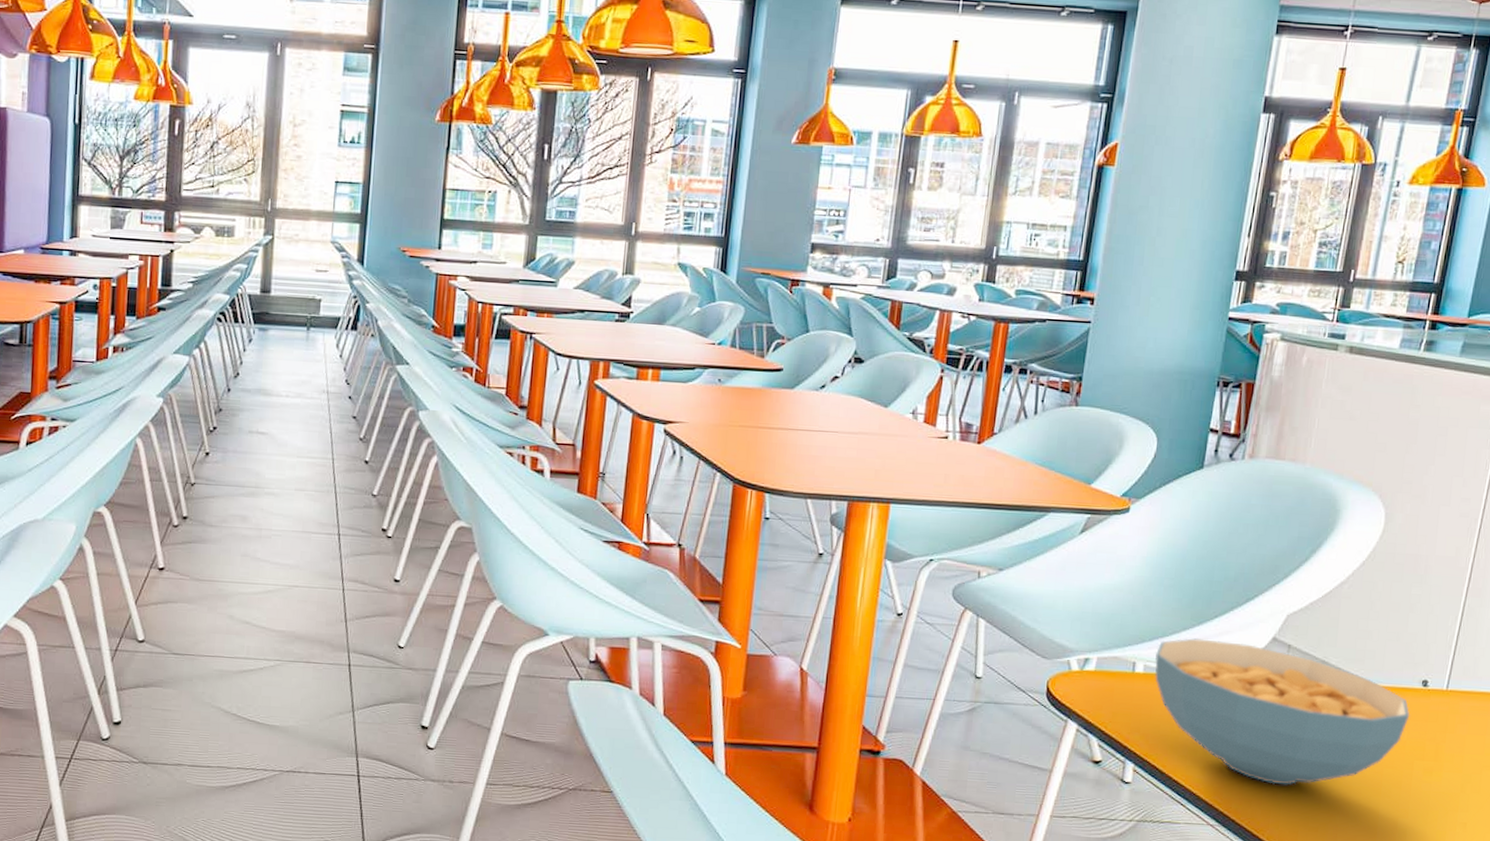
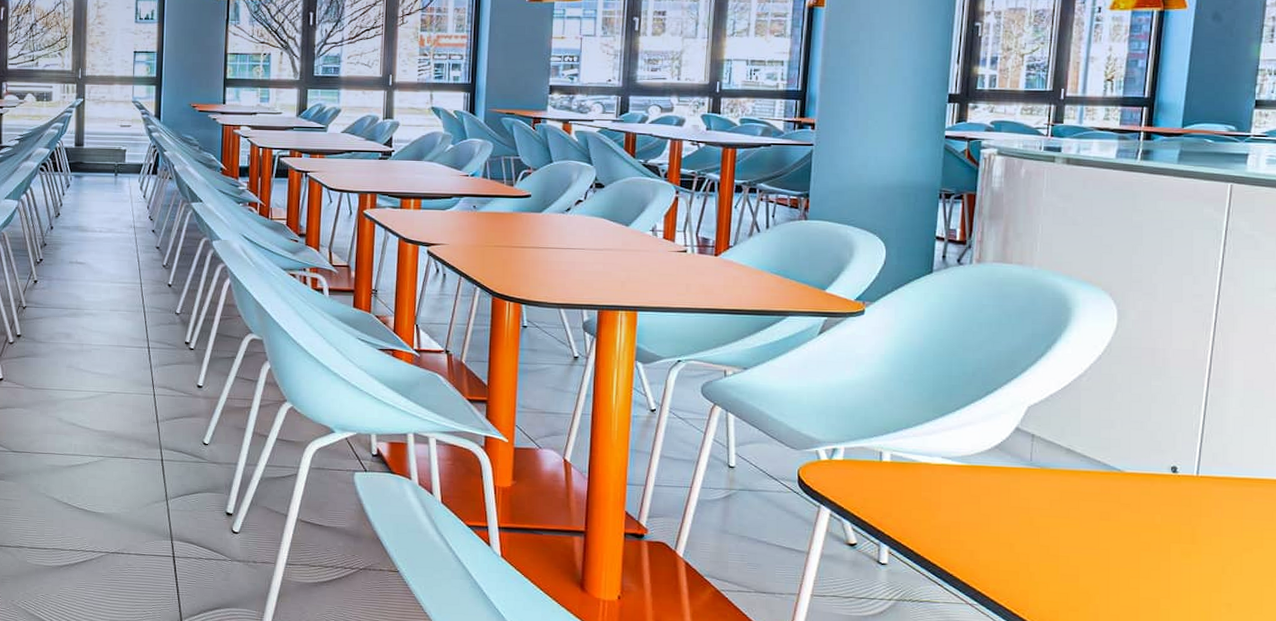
cereal bowl: present [1154,638,1410,785] -> none [901,429,1162,567]

